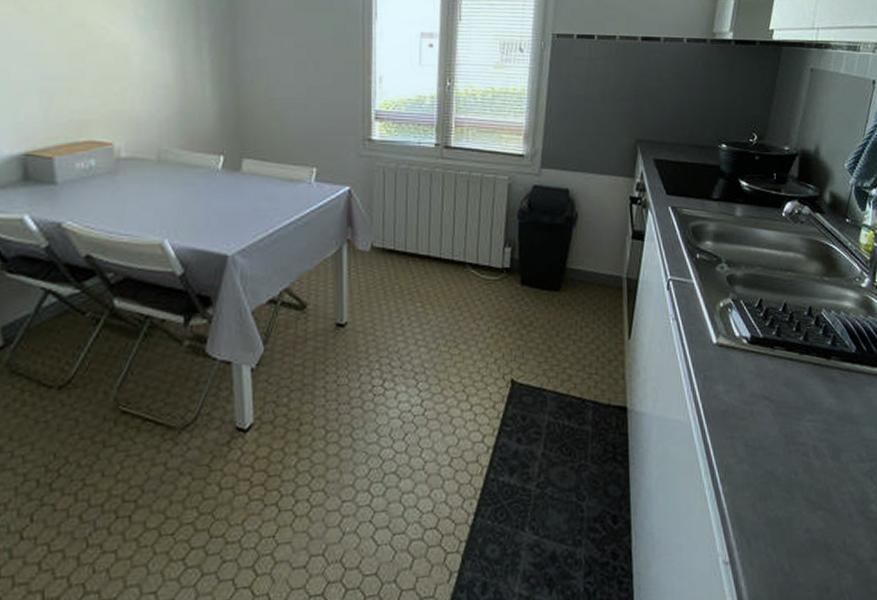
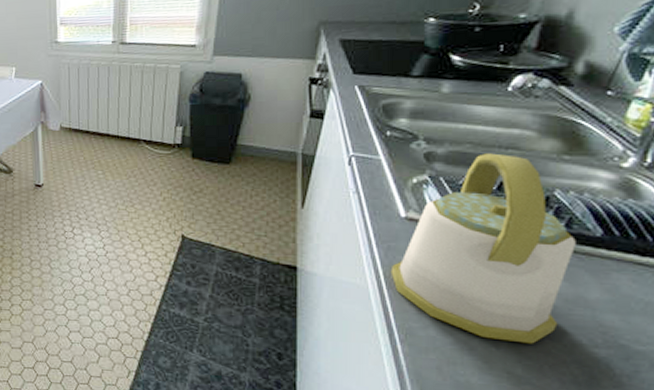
kettle: none [708,275,840,467] -> present [390,153,576,344]

